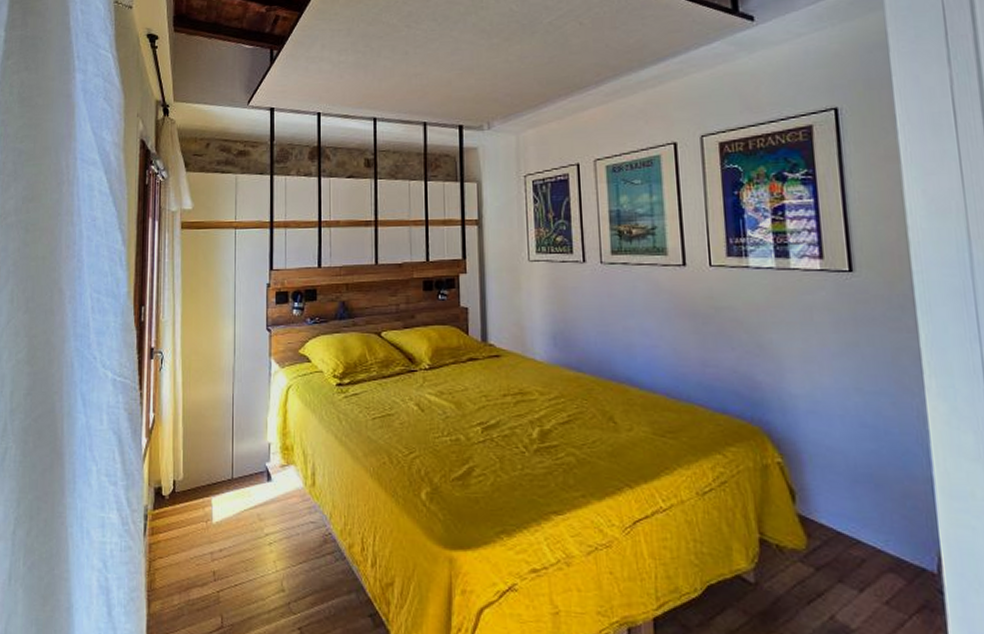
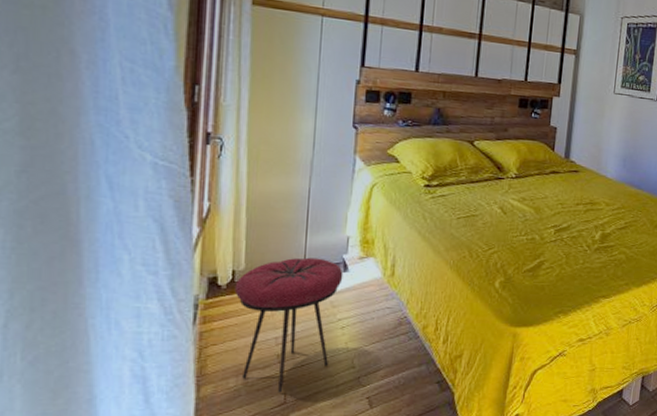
stool: none [175,466,267,615] -> present [234,257,343,393]

